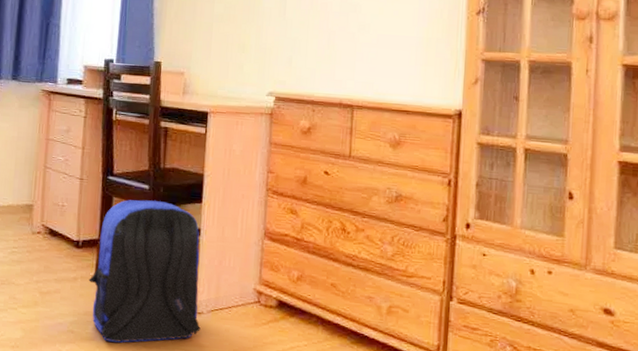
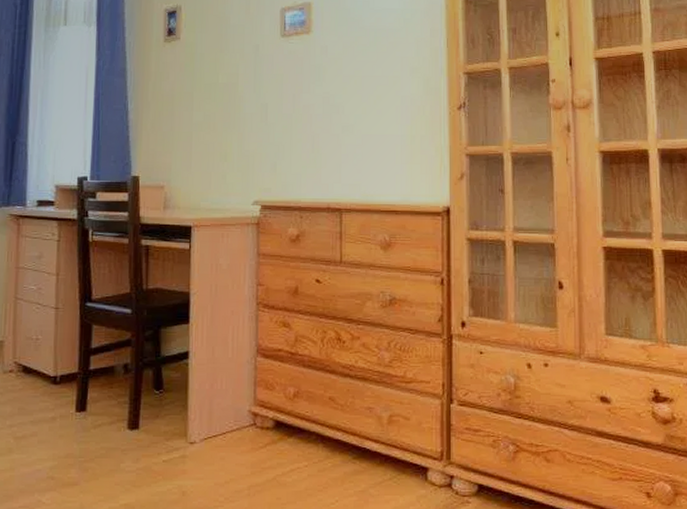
backpack: present [88,200,201,343] -> none [69,325,194,486]

